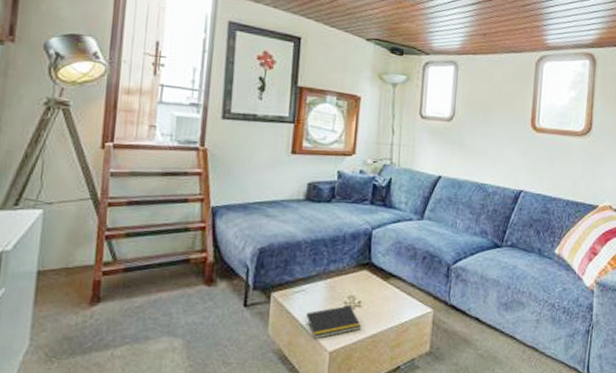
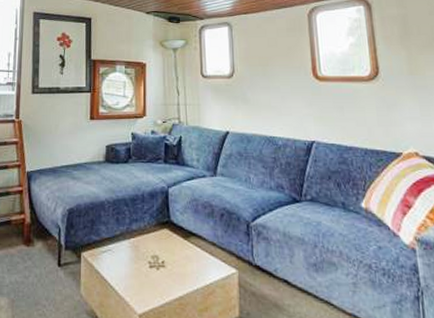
notepad: present [304,305,362,339] -> none [113,265,168,300]

